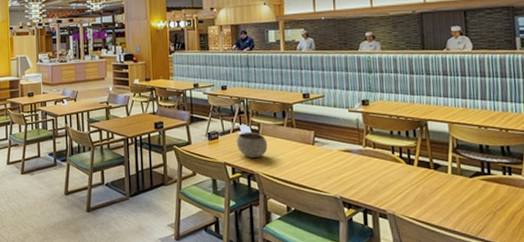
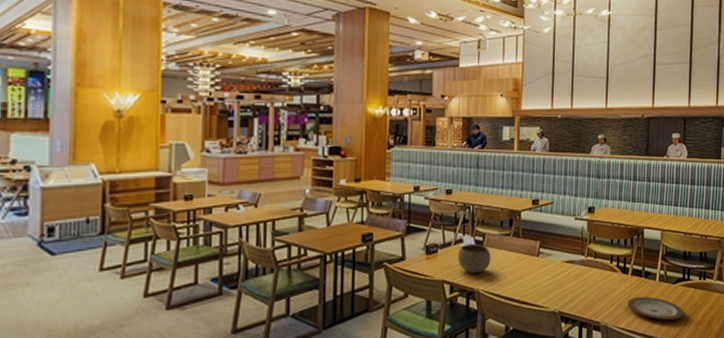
plate: none [416,188,488,215] -> present [627,296,684,321]

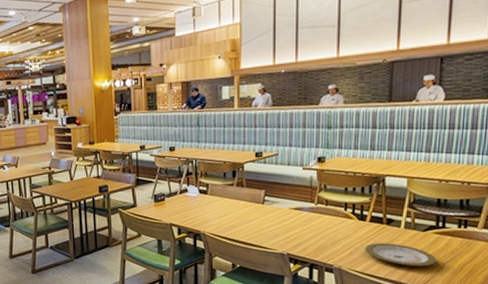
bowl: present [457,243,491,273] -> none [183,192,216,218]

